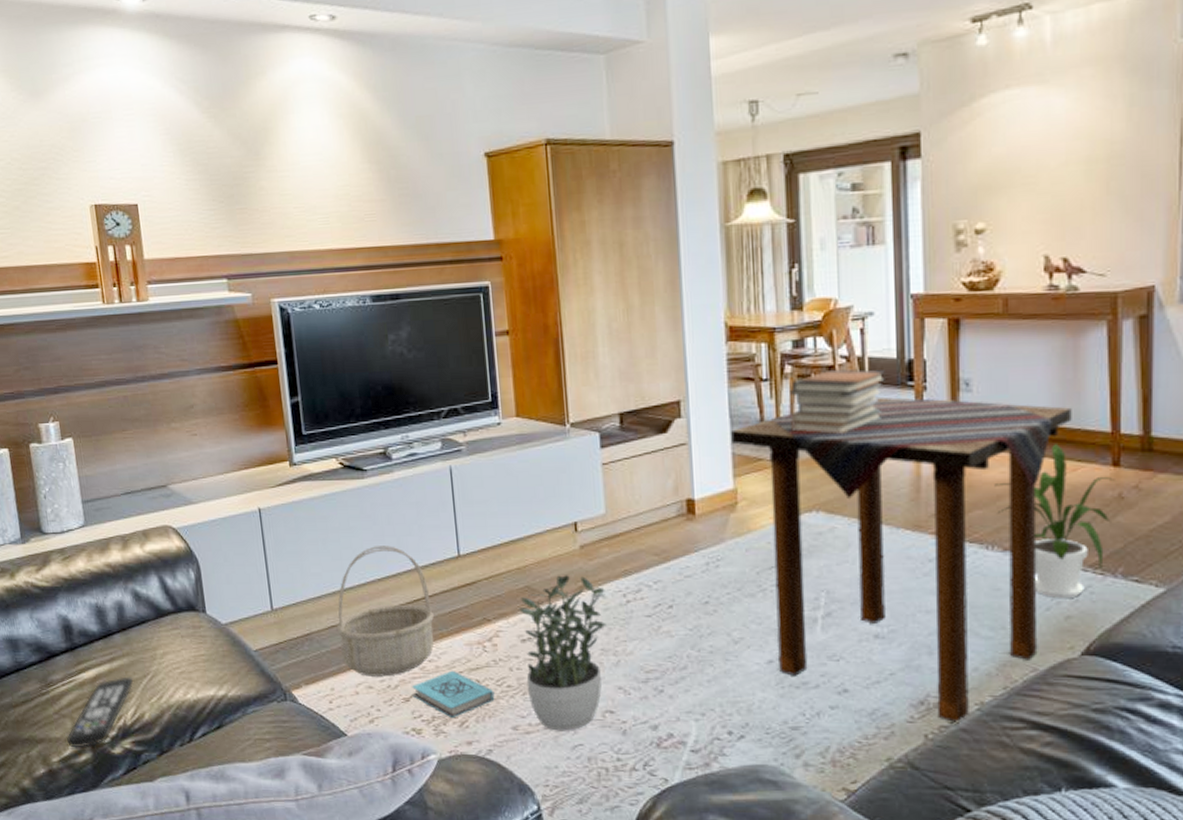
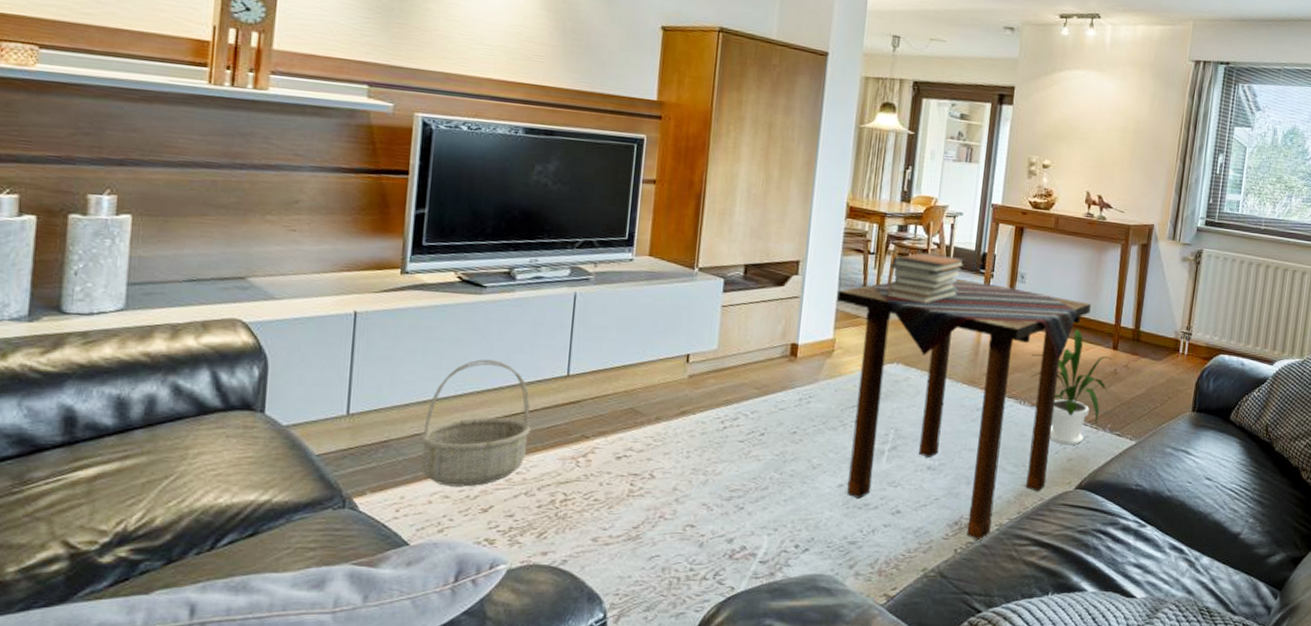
remote control: present [67,676,134,748] -> none [36,476,150,556]
book: present [411,670,495,719] -> none [491,483,580,530]
potted plant: present [519,575,606,730] -> none [613,400,705,542]

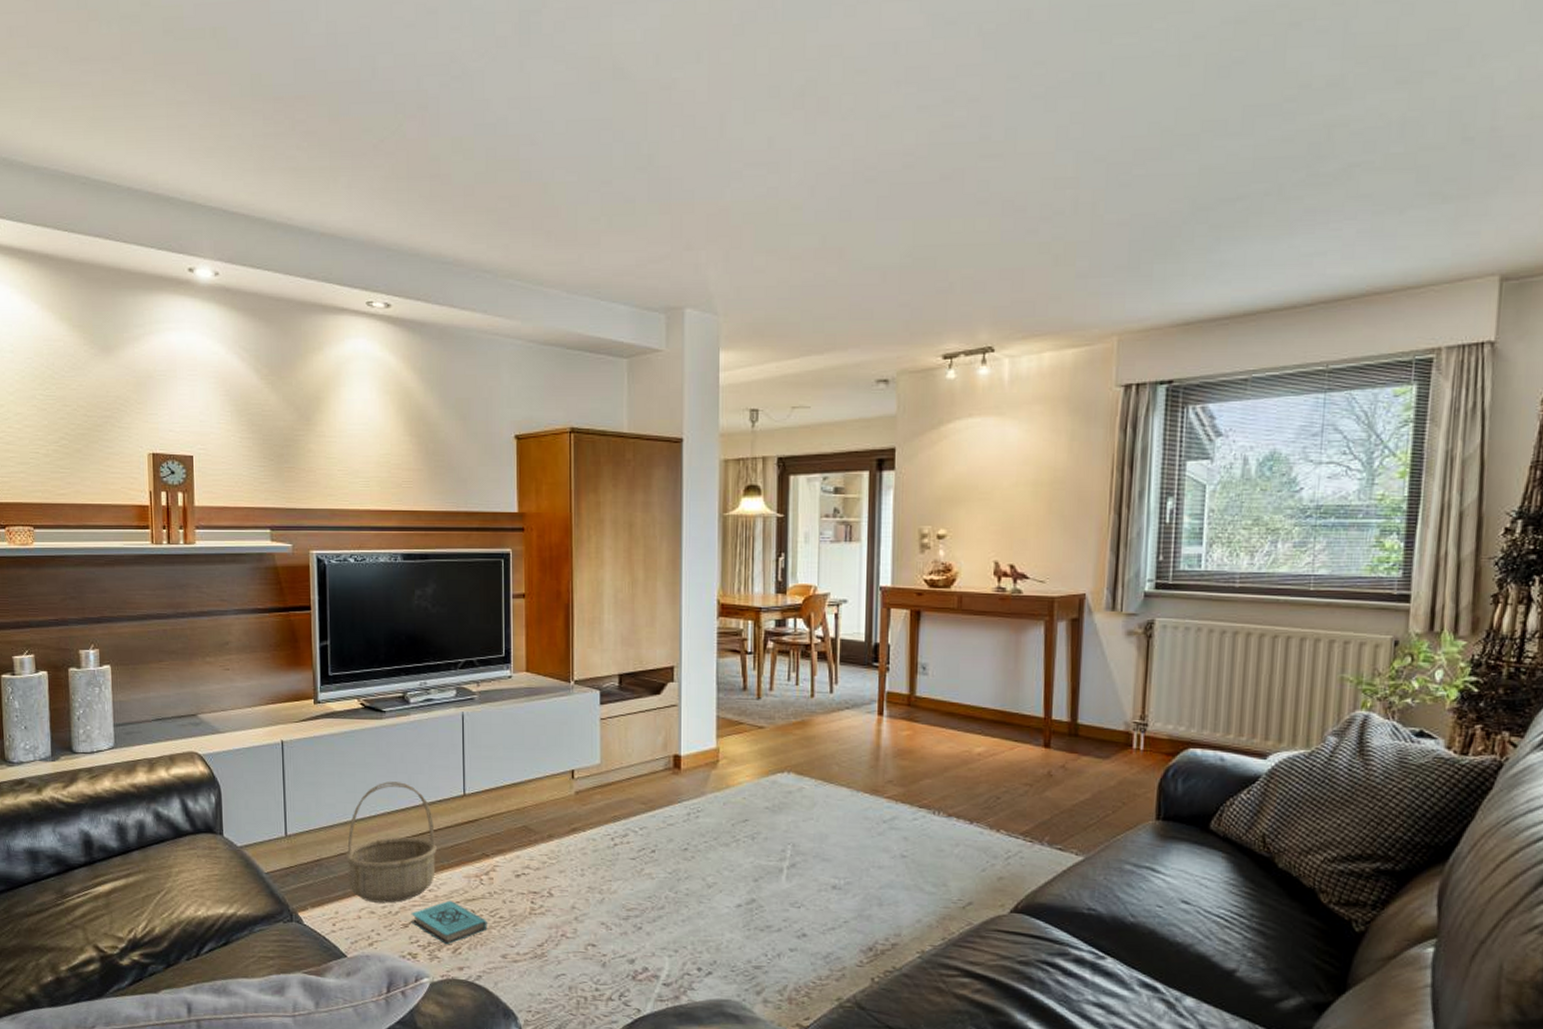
book: none [491,483,580,530] -> present [410,900,488,945]
side table: present [837,278,1091,541] -> none [717,674,1012,969]
book stack: present [887,252,965,303] -> none [770,647,854,705]
house plant: present [1031,329,1113,445] -> none [943,725,1046,861]

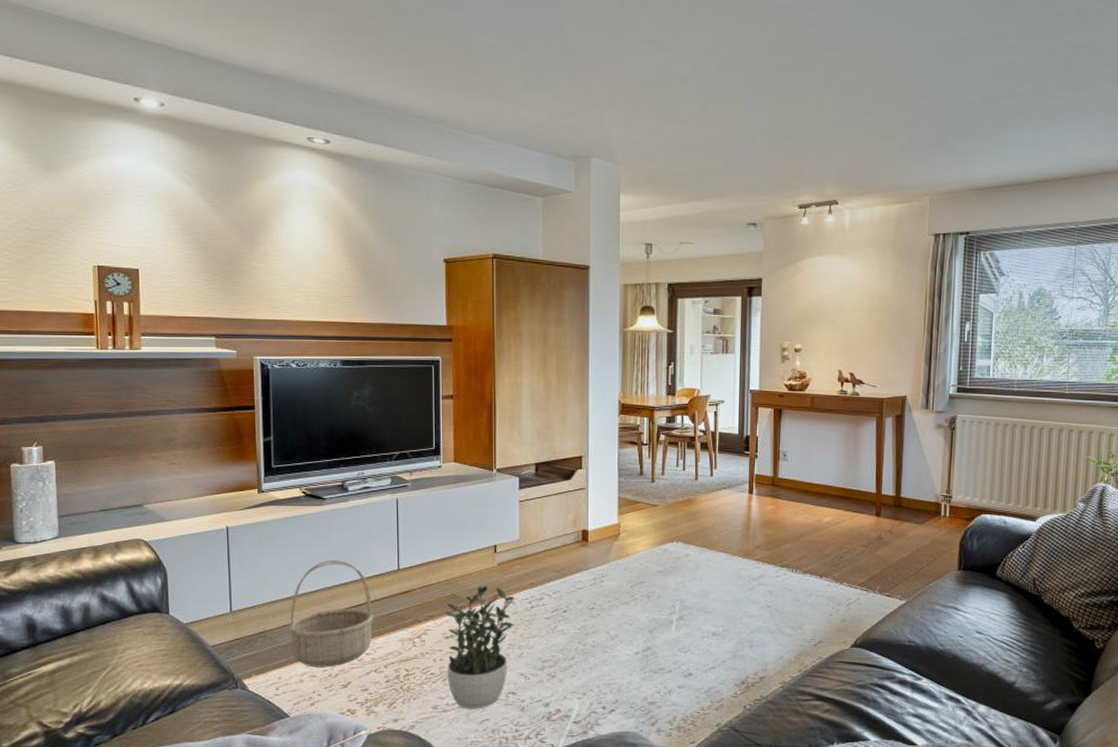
book: present [410,900,488,945] -> none [349,661,420,701]
potted plant: none [516,817,595,961] -> present [445,586,515,708]

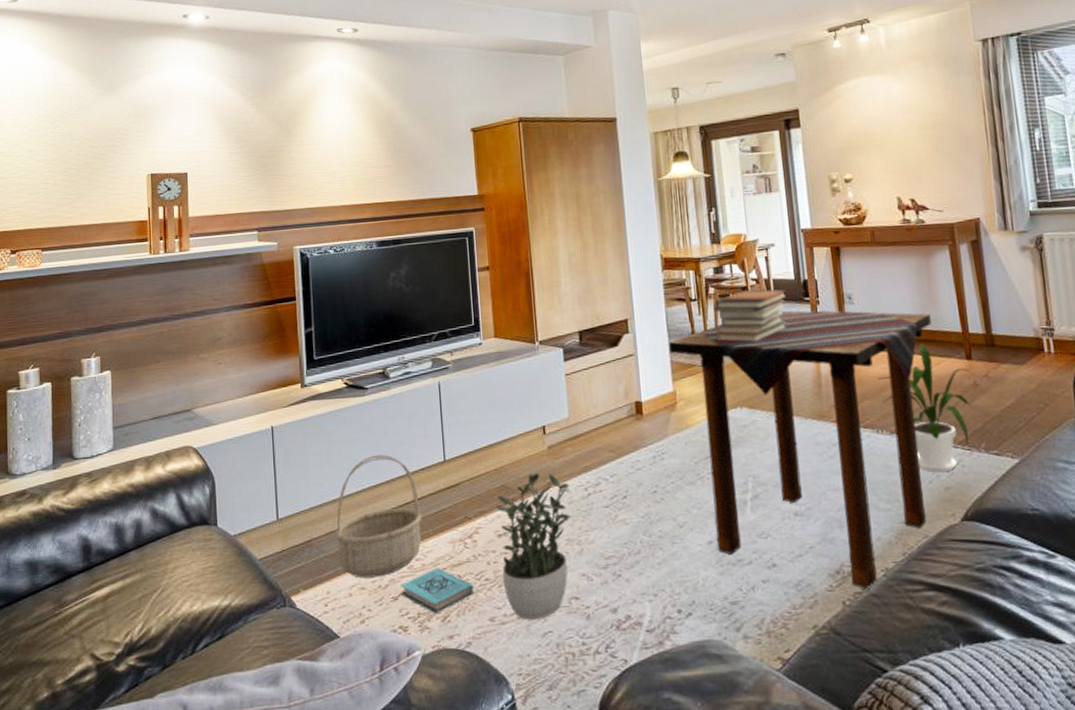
book: none [349,661,420,701] -> present [400,567,474,614]
side table: none [618,461,852,697] -> present [669,310,932,590]
book stack: none [662,439,730,486] -> present [714,289,787,342]
house plant: none [799,500,877,607] -> present [878,343,971,472]

